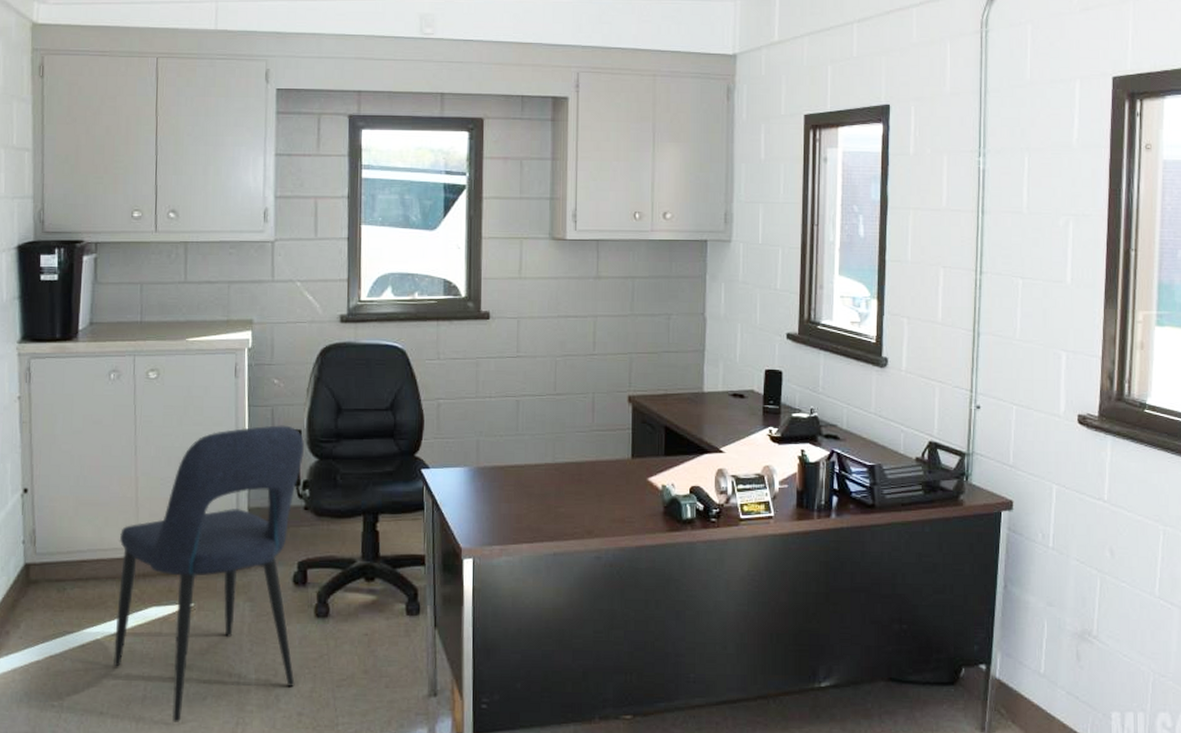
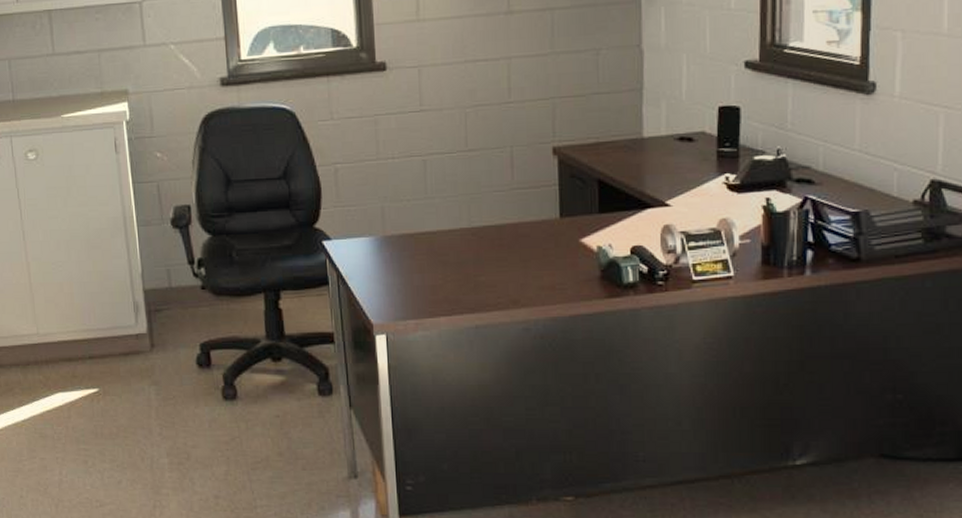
chair: present [114,425,304,722] -> none [18,201,209,505]

